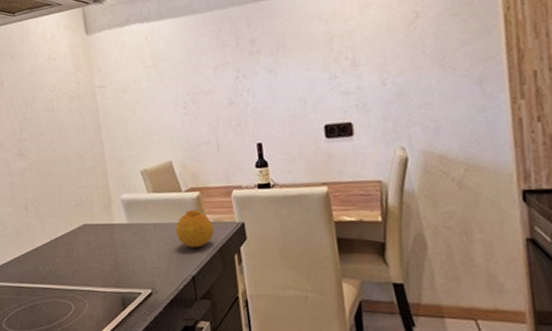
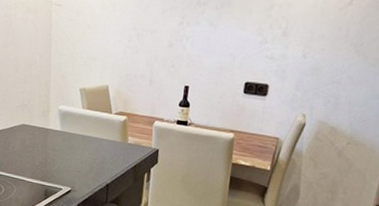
fruit: present [175,209,214,248] -> none [100,130,133,162]

